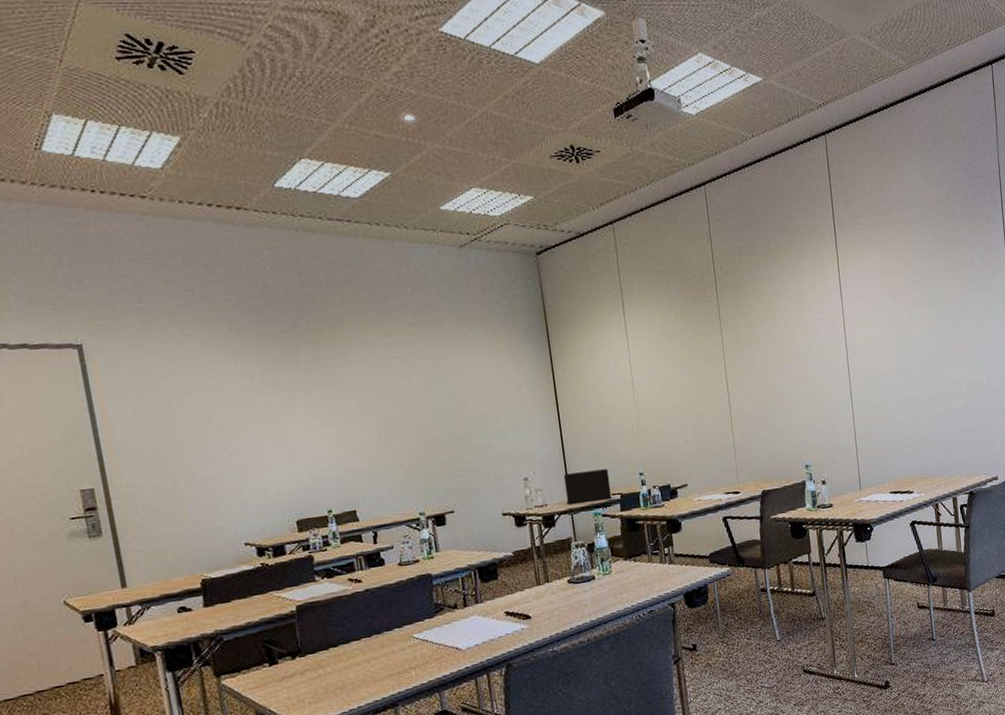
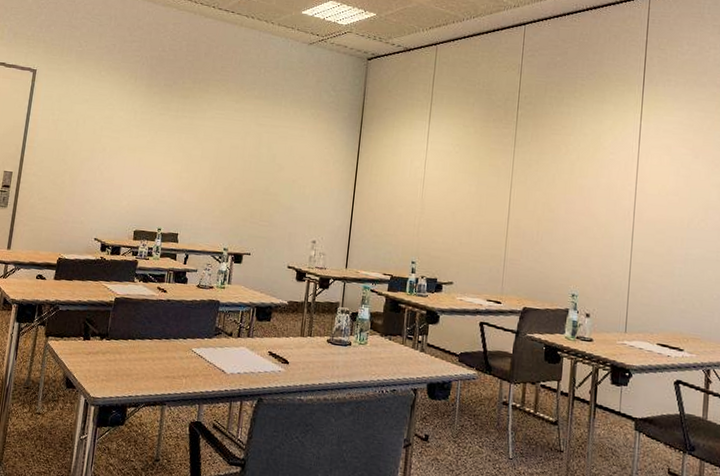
laptop: present [563,469,612,504] -> none [343,246,385,277]

